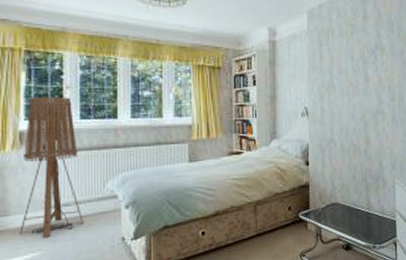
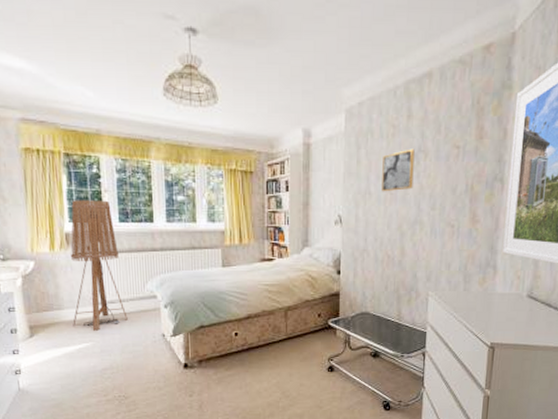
wall art: none [344,45,373,85] -> present [382,148,415,192]

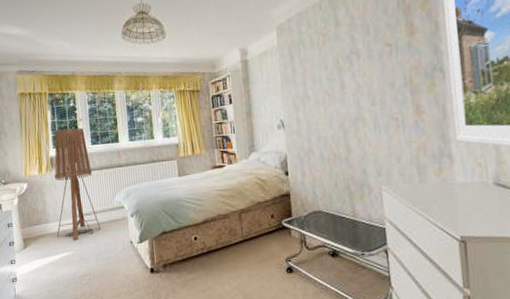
wall art: present [382,148,415,192] -> none [316,52,350,95]

